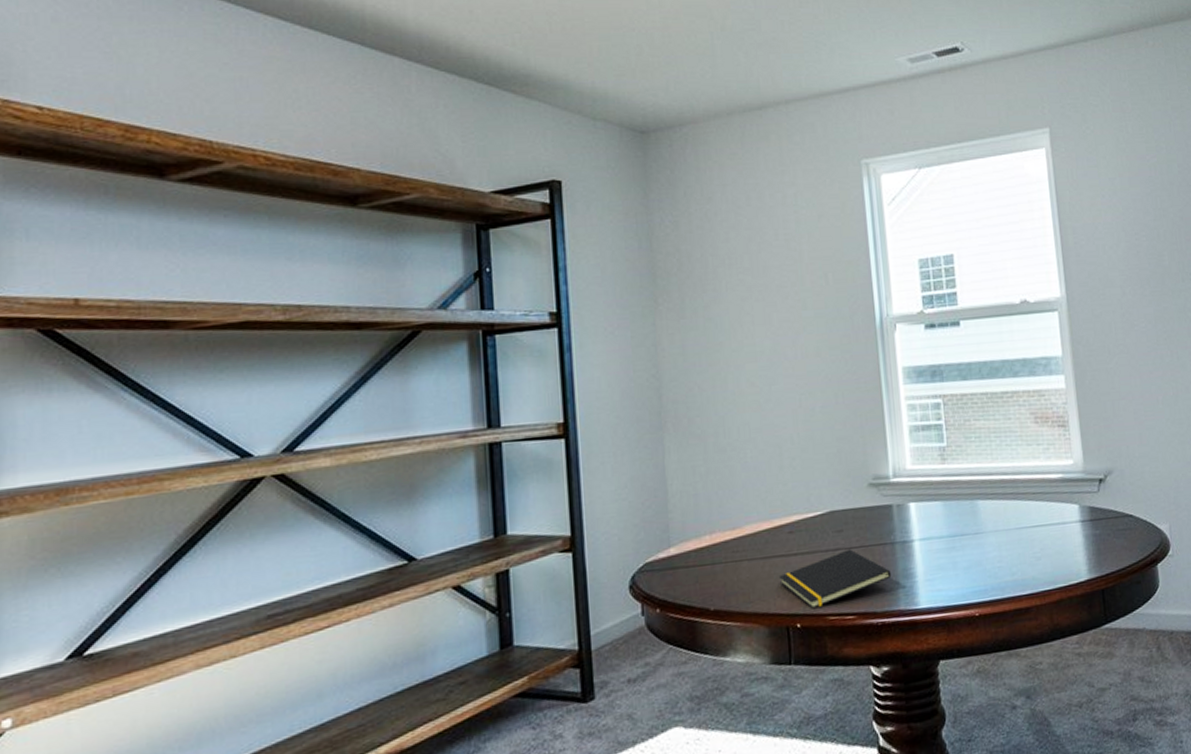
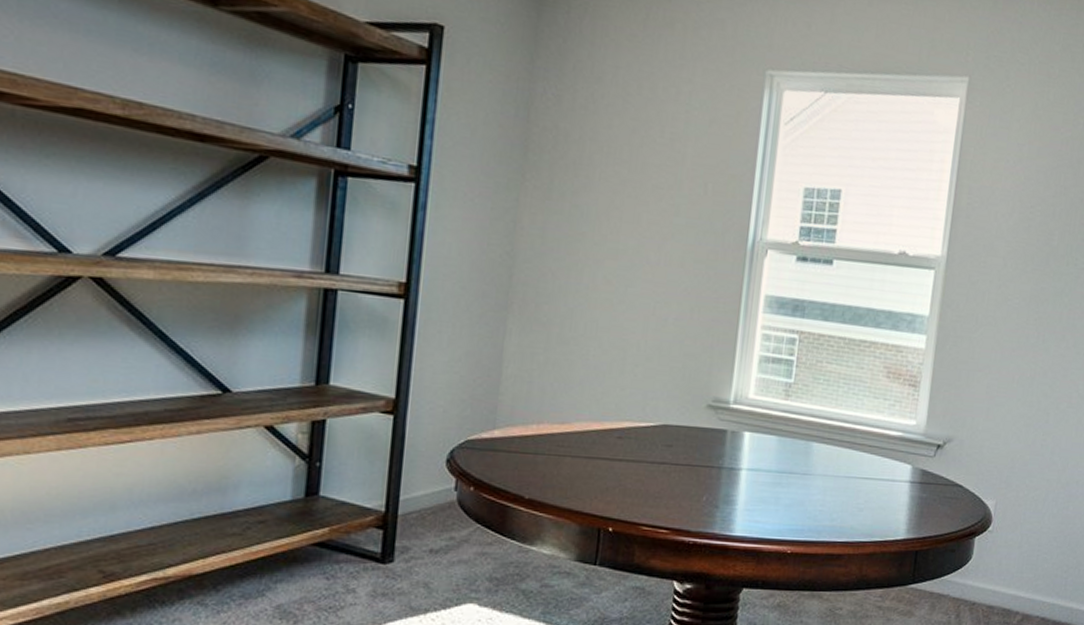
notepad: present [779,549,892,609] -> none [599,465,713,516]

